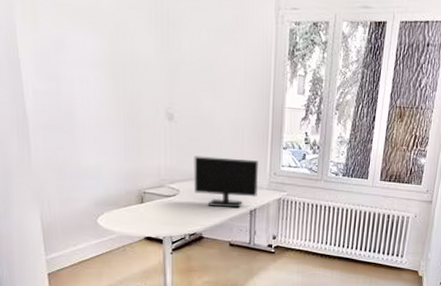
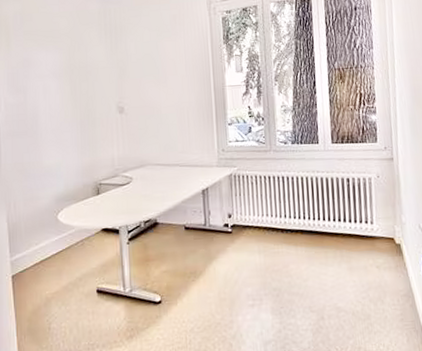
computer monitor: present [194,156,259,209] -> none [144,139,209,191]

